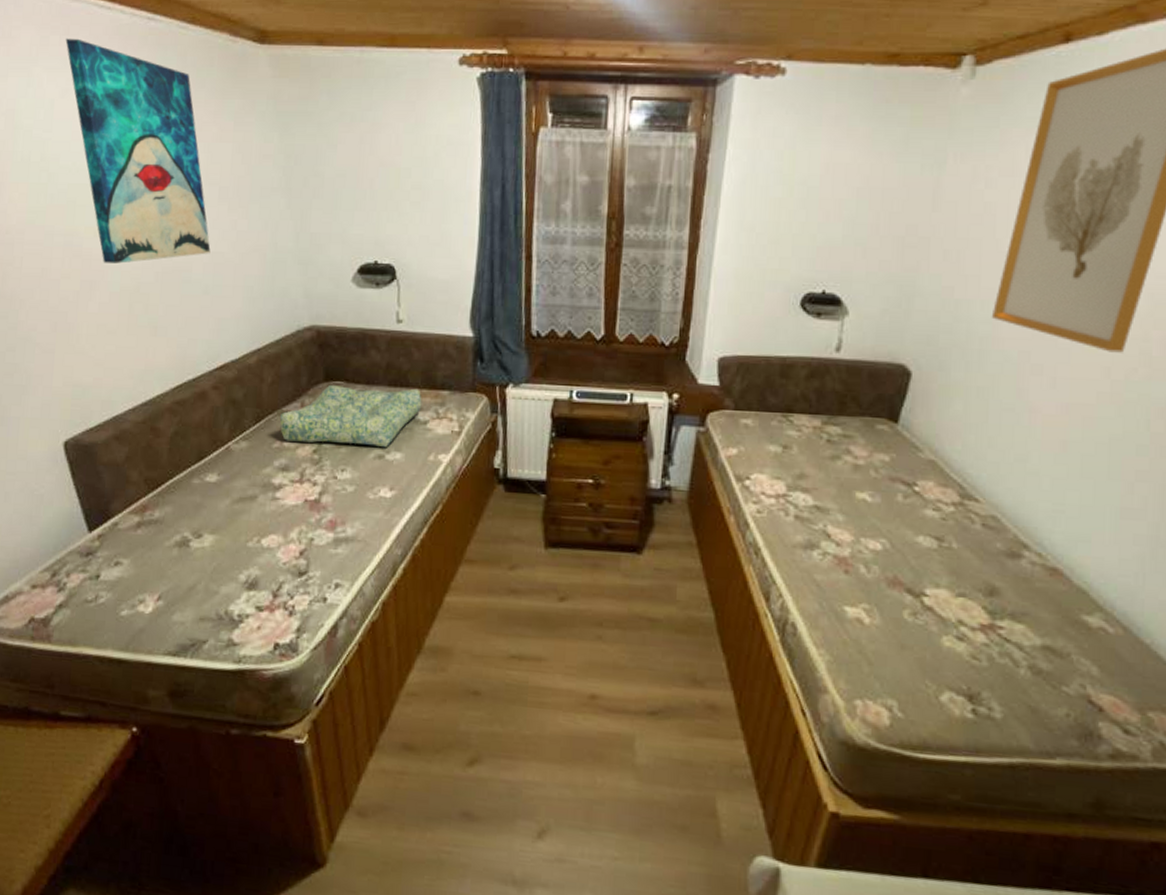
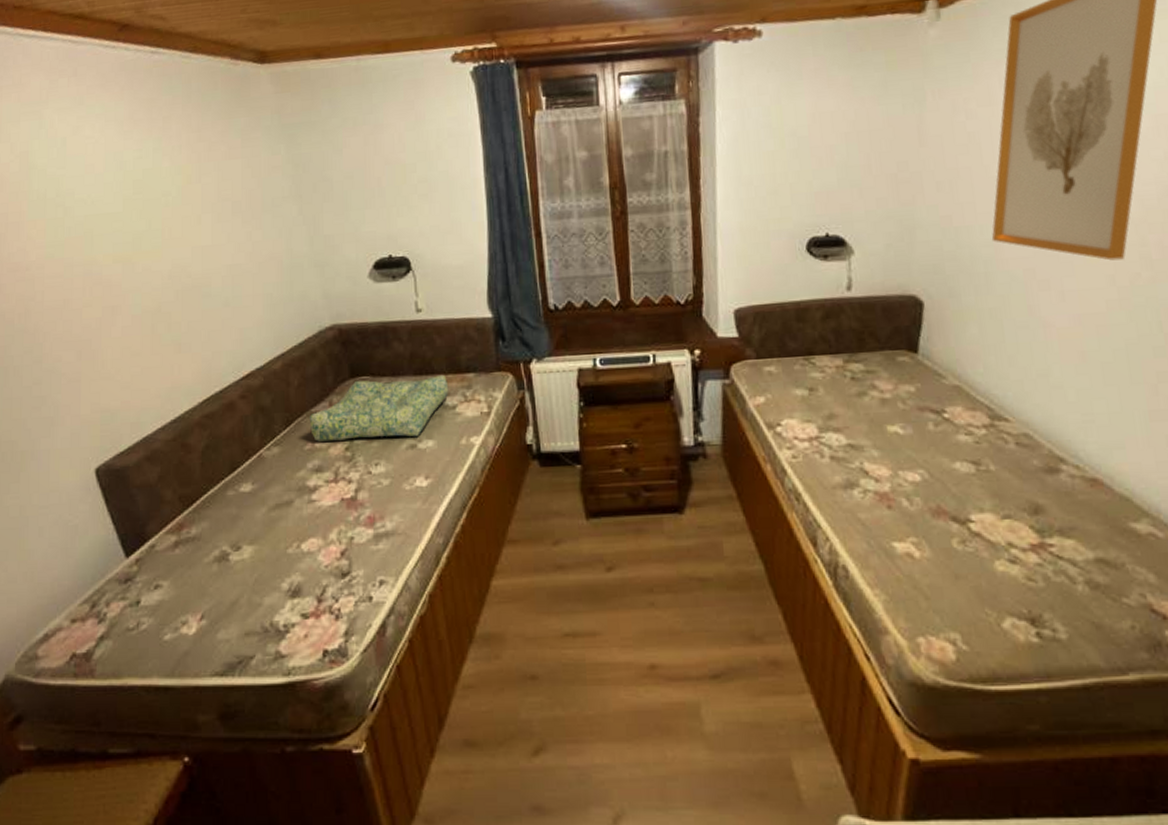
wall art: present [65,38,211,264] -> none [73,78,228,288]

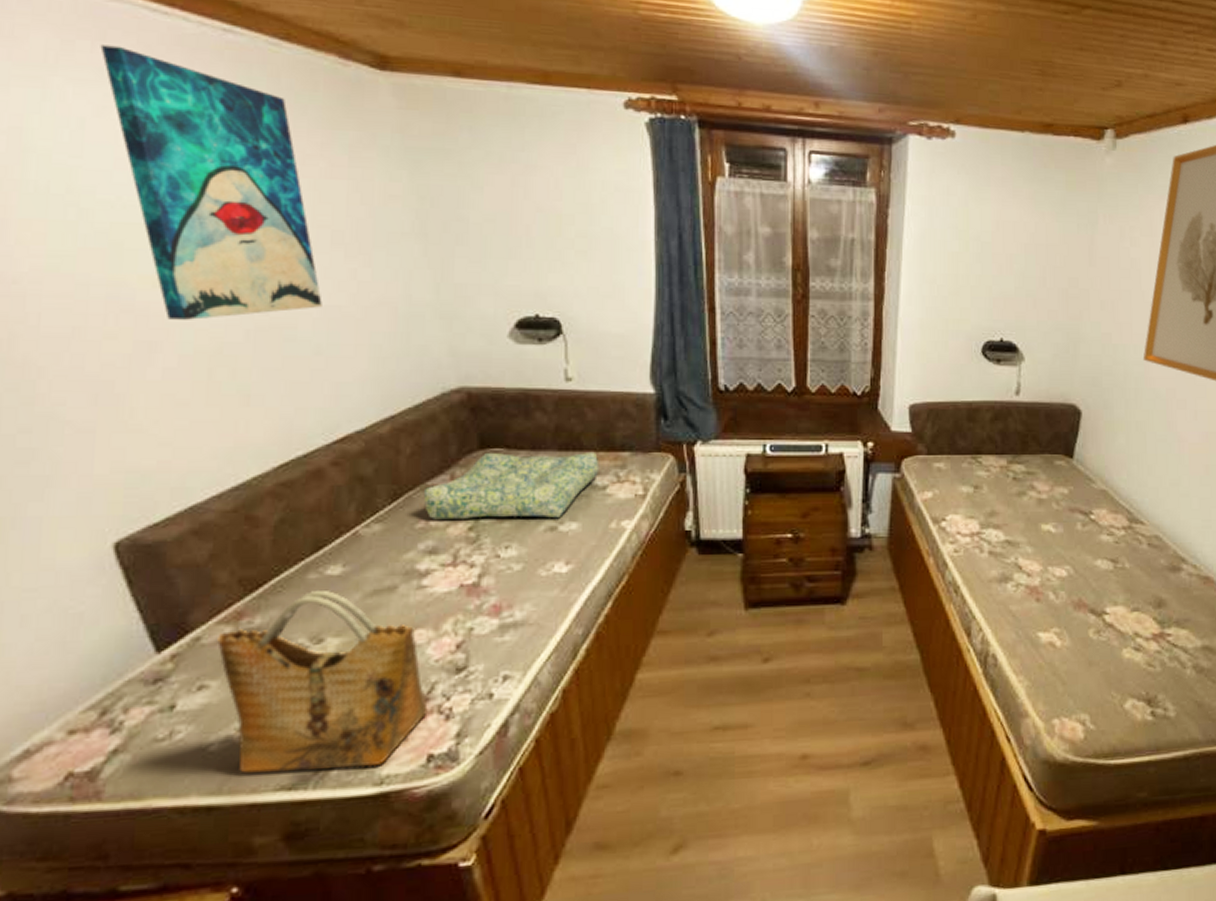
wall art: none [73,78,228,288] -> present [100,45,322,320]
grocery bag: none [166,504,322,660] -> present [217,589,428,773]

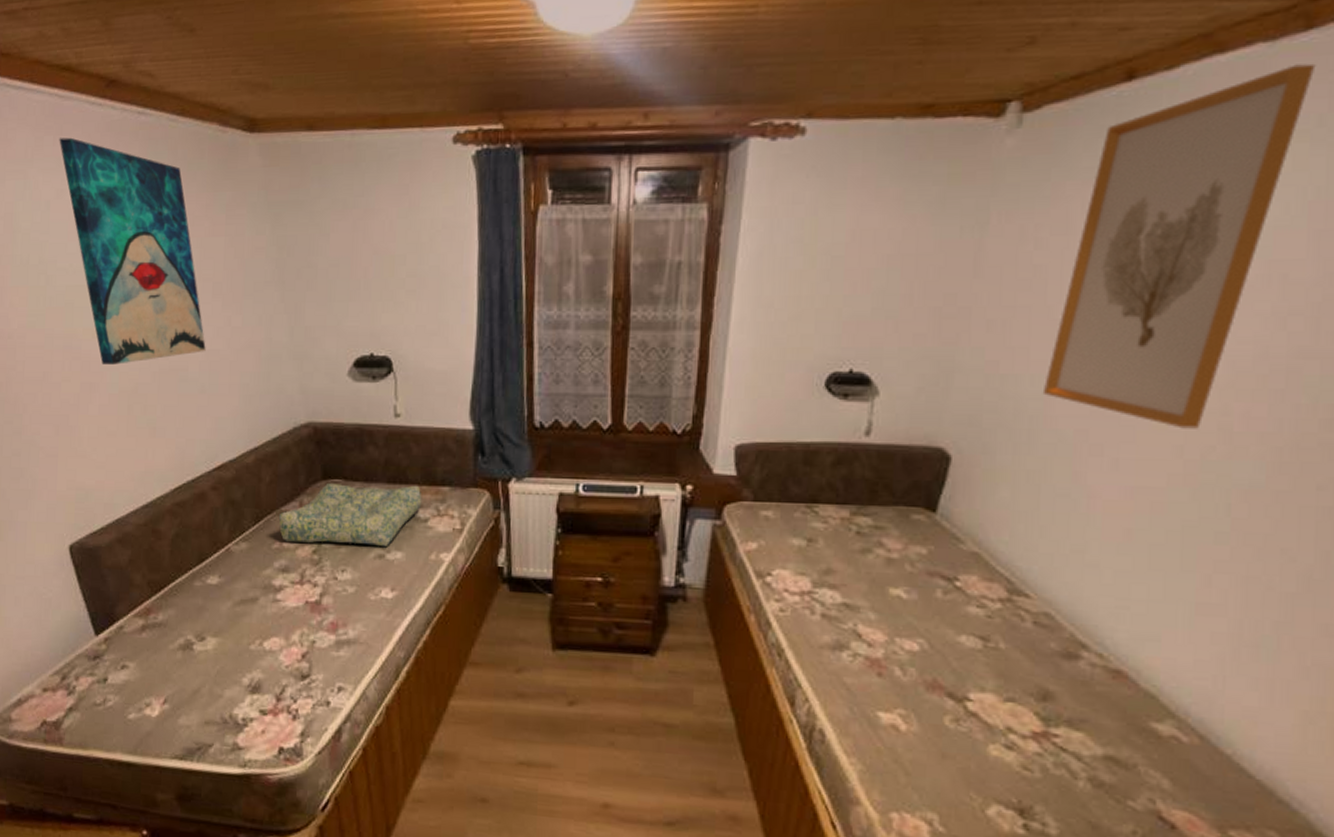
grocery bag: present [217,589,428,773] -> none [134,595,280,751]

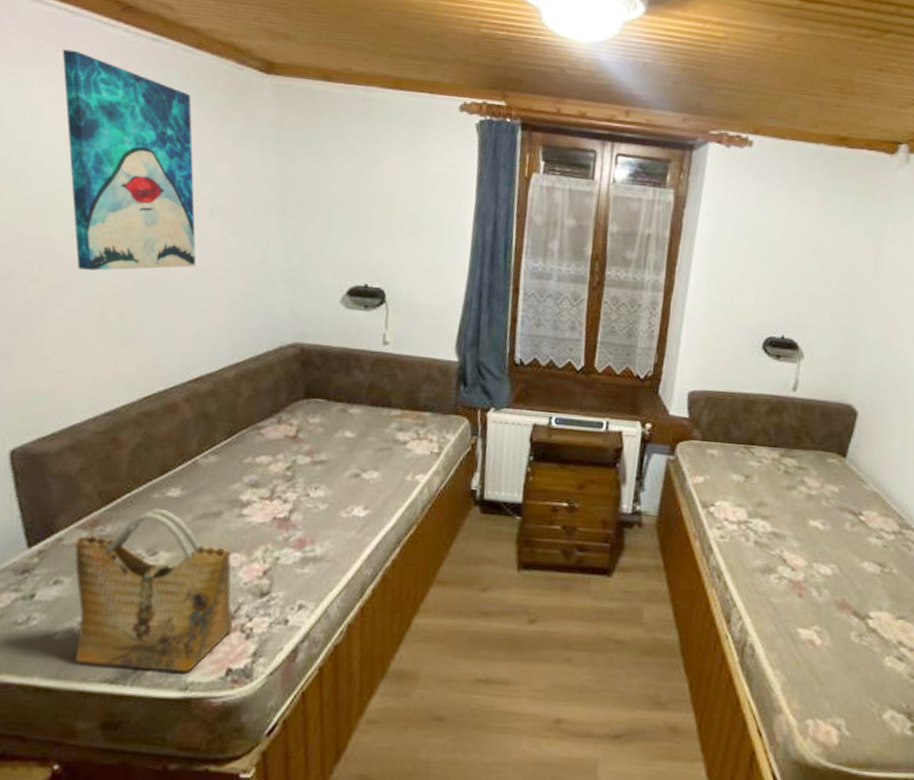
grocery bag: none [134,595,280,751] -> present [75,508,233,673]
seat cushion: present [278,482,422,547] -> none [253,401,404,467]

